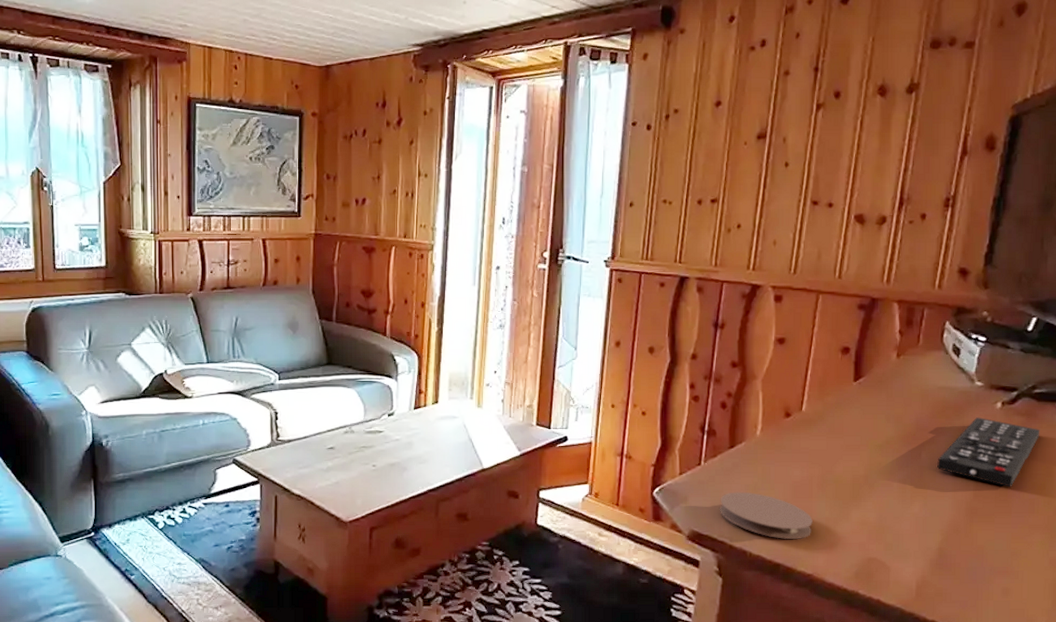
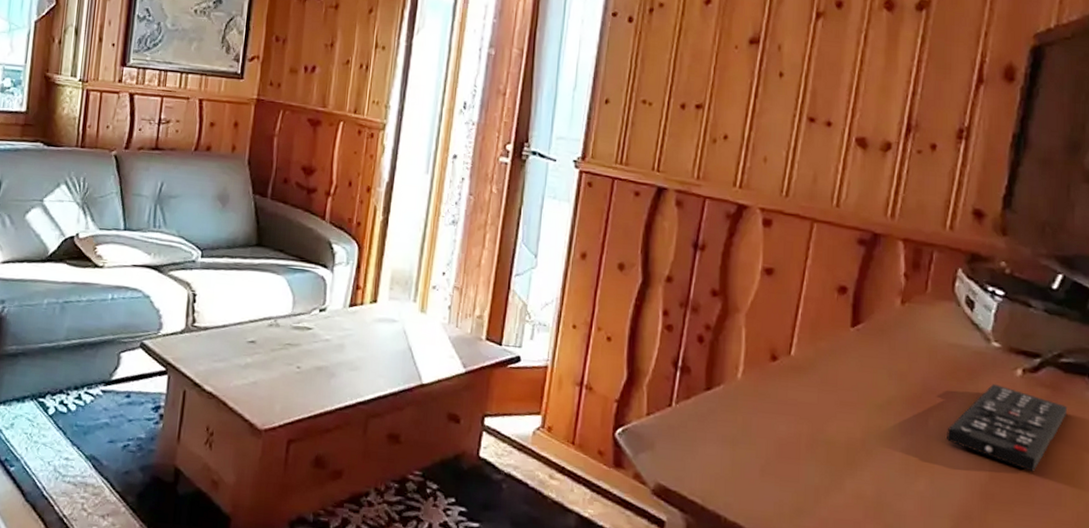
coaster: present [719,492,813,540] -> none [691,442,799,509]

